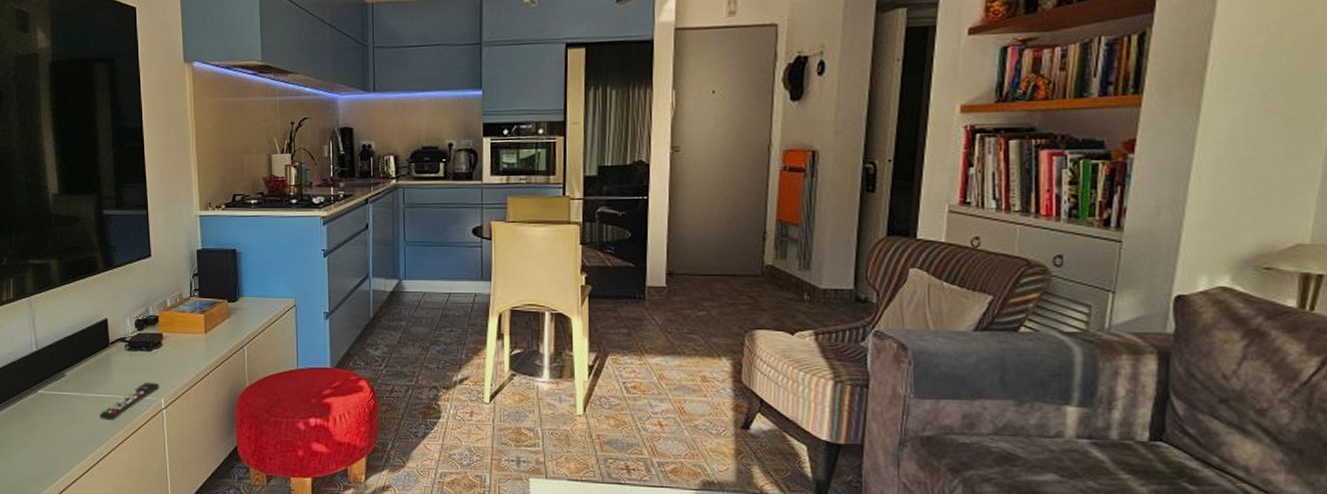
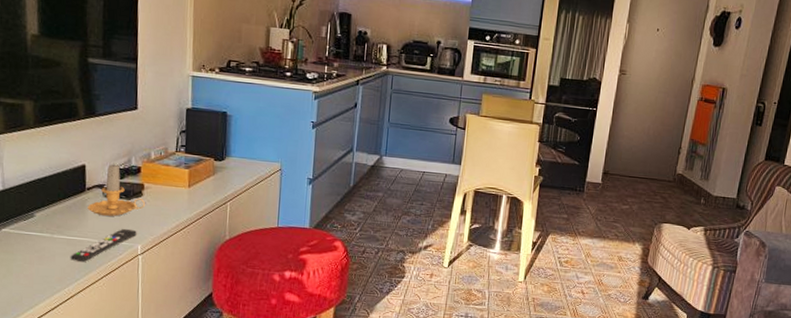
candle: none [112,314,165,371] -> present [87,163,145,217]

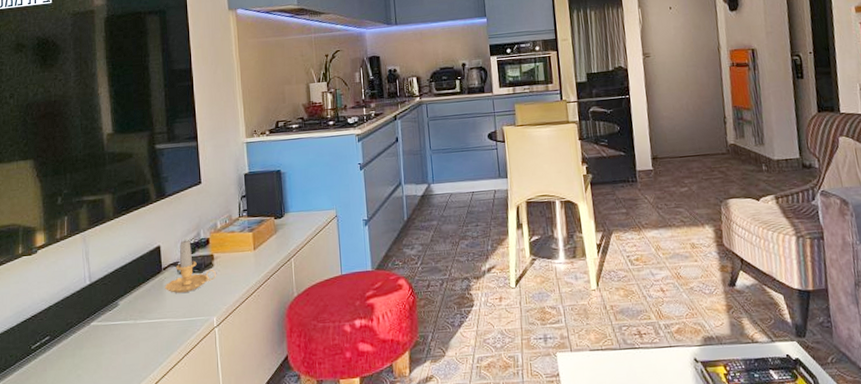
remote control: present [70,229,137,262] -> none [152,302,211,344]

